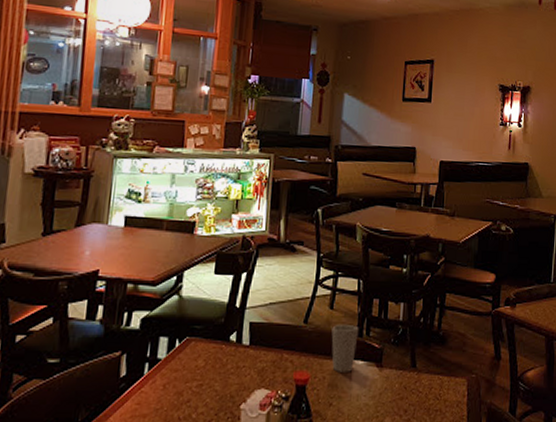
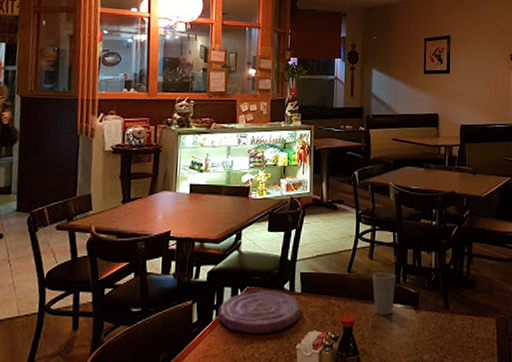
plate: none [150,340,248,392] -> present [218,289,301,334]

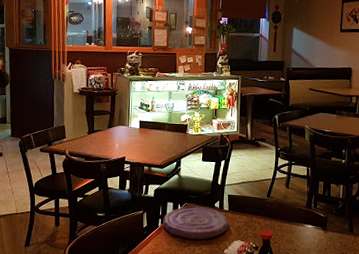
cup: present [372,272,396,315] -> none [288,198,308,233]

